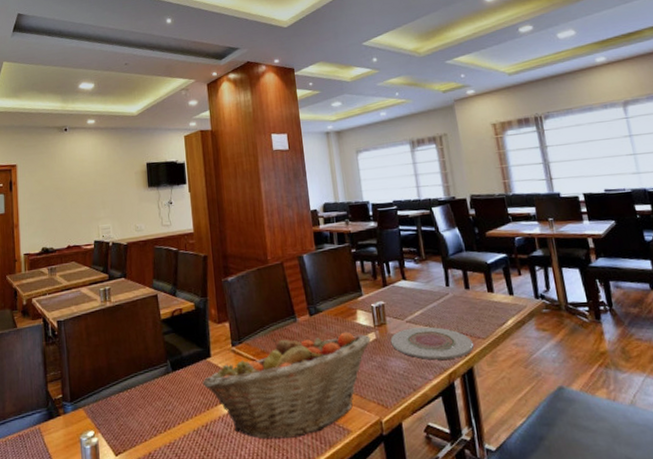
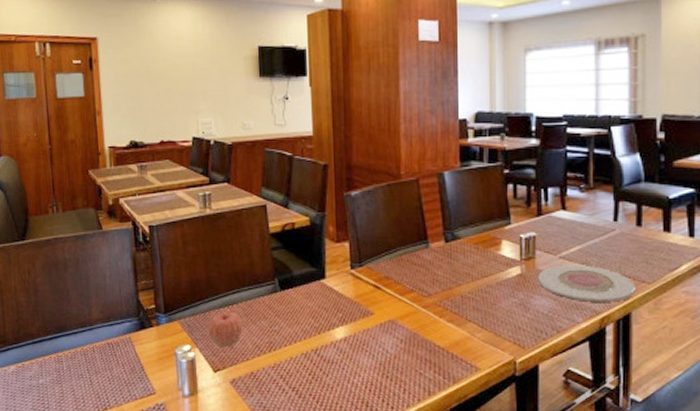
apple: none [109,396,141,431] -> present [207,312,243,348]
fruit basket: present [202,332,371,440] -> none [314,263,514,370]

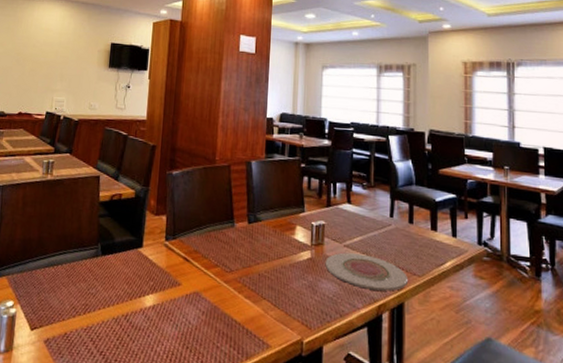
apple: present [207,312,243,348] -> none [31,272,64,306]

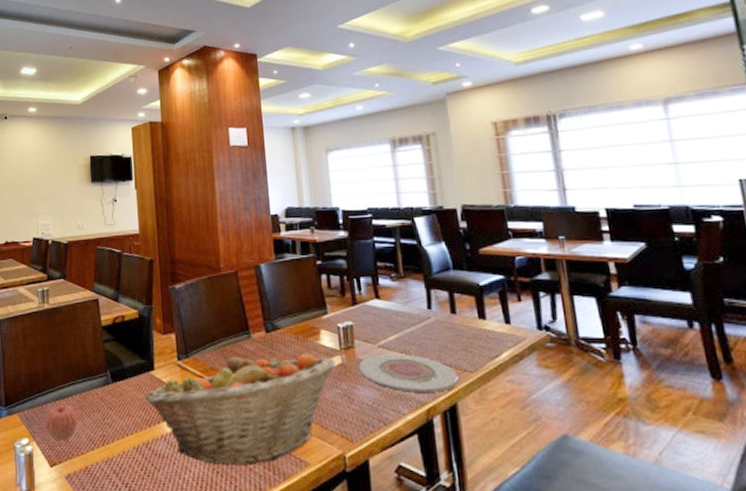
apple: none [31,272,64,306] -> present [45,405,78,441]
fruit basket: none [130,241,305,343] -> present [144,353,336,465]

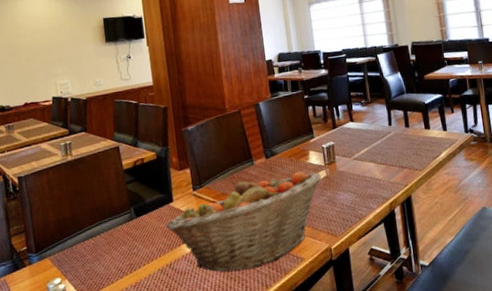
apple: present [45,405,78,441] -> none [75,243,106,276]
plate: present [358,354,458,392] -> none [339,162,412,192]

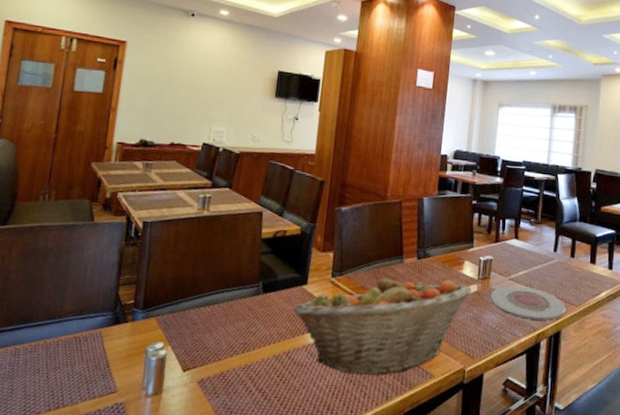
plate: none [339,162,412,192] -> present [490,285,566,321]

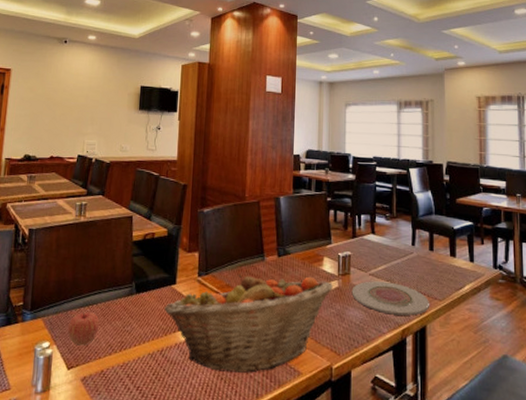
apple: none [184,312,221,347] -> present [67,312,100,346]

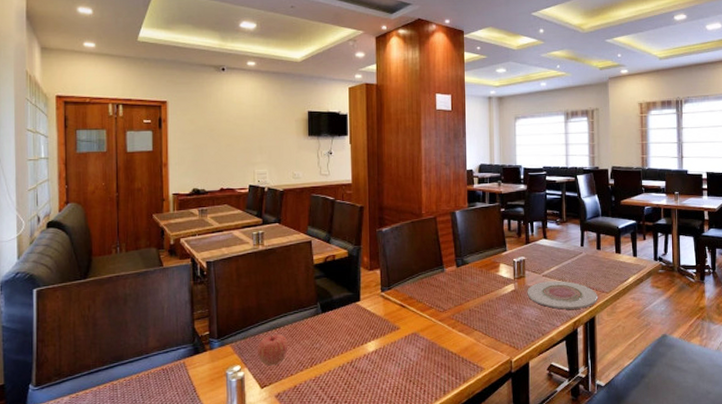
fruit basket: present [164,275,333,373] -> none [350,282,510,375]

